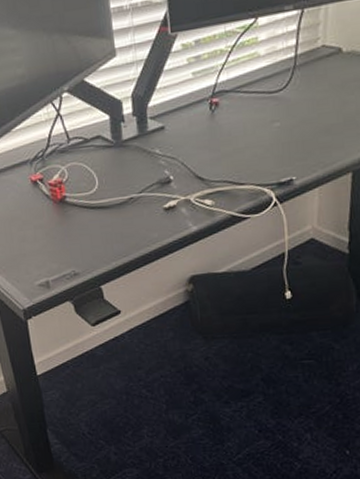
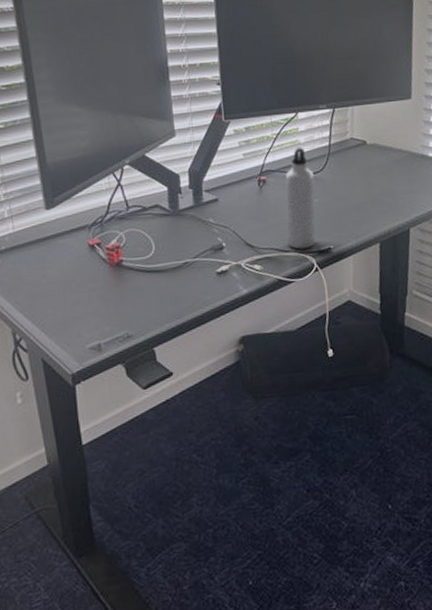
water bottle: none [240,60,277,182] -> present [285,147,316,250]

